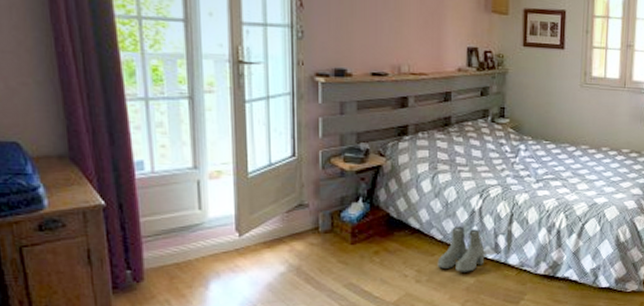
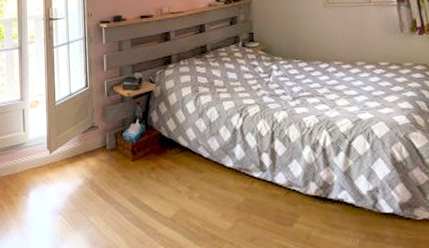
boots: present [437,226,485,272] -> none [206,144,251,190]

